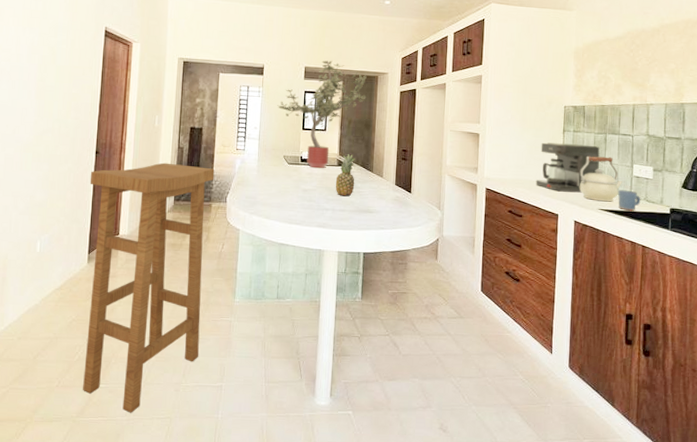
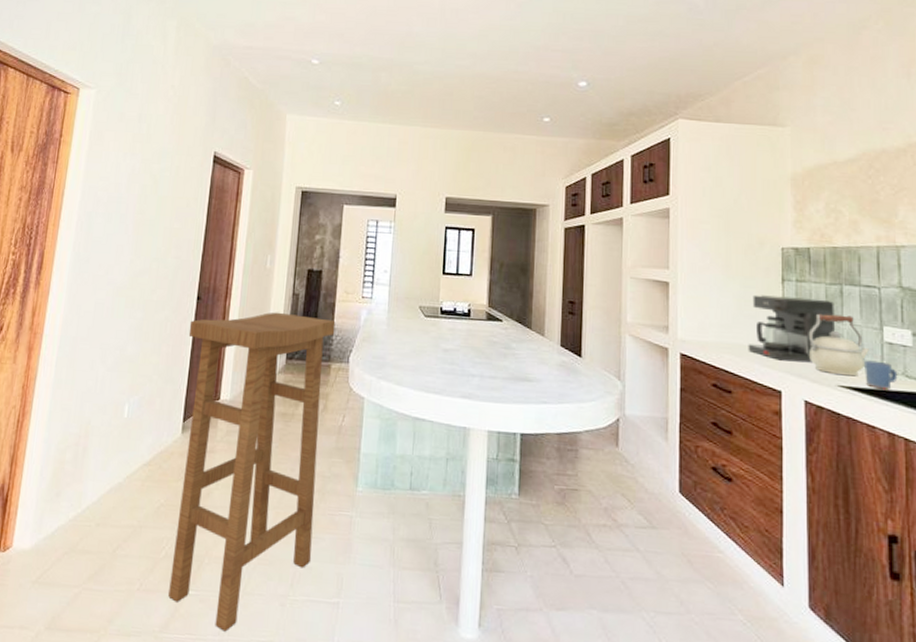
potted tree: present [277,60,367,169] -> none [412,190,522,324]
fruit: present [335,154,356,197] -> none [483,305,510,360]

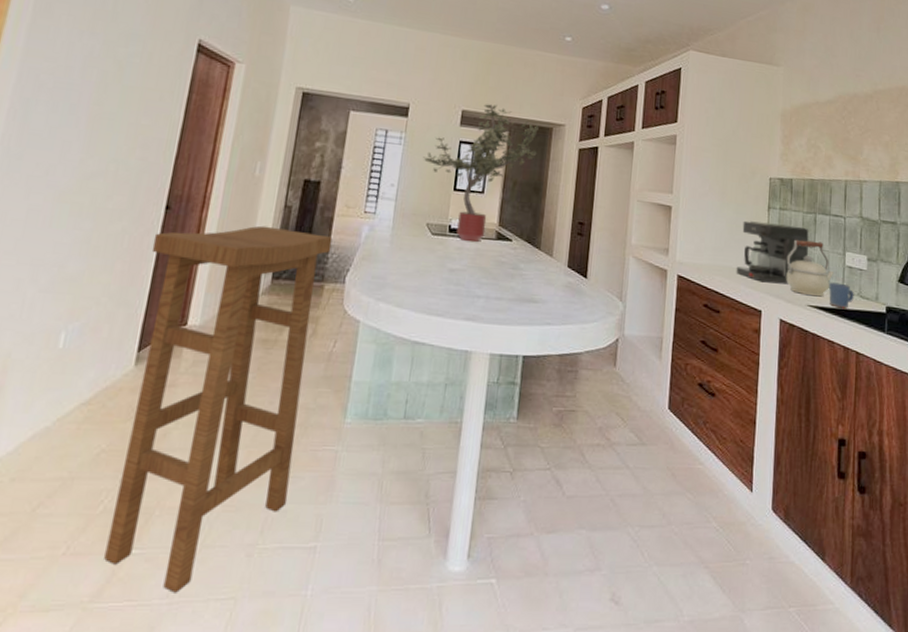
potted tree: none [412,190,522,324] -> present [423,104,539,243]

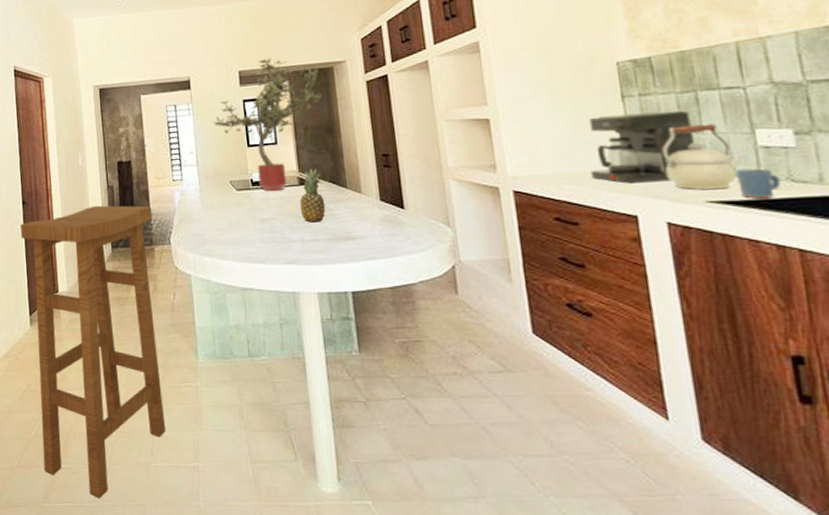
fruit: none [491,225,520,281] -> present [299,168,326,223]

